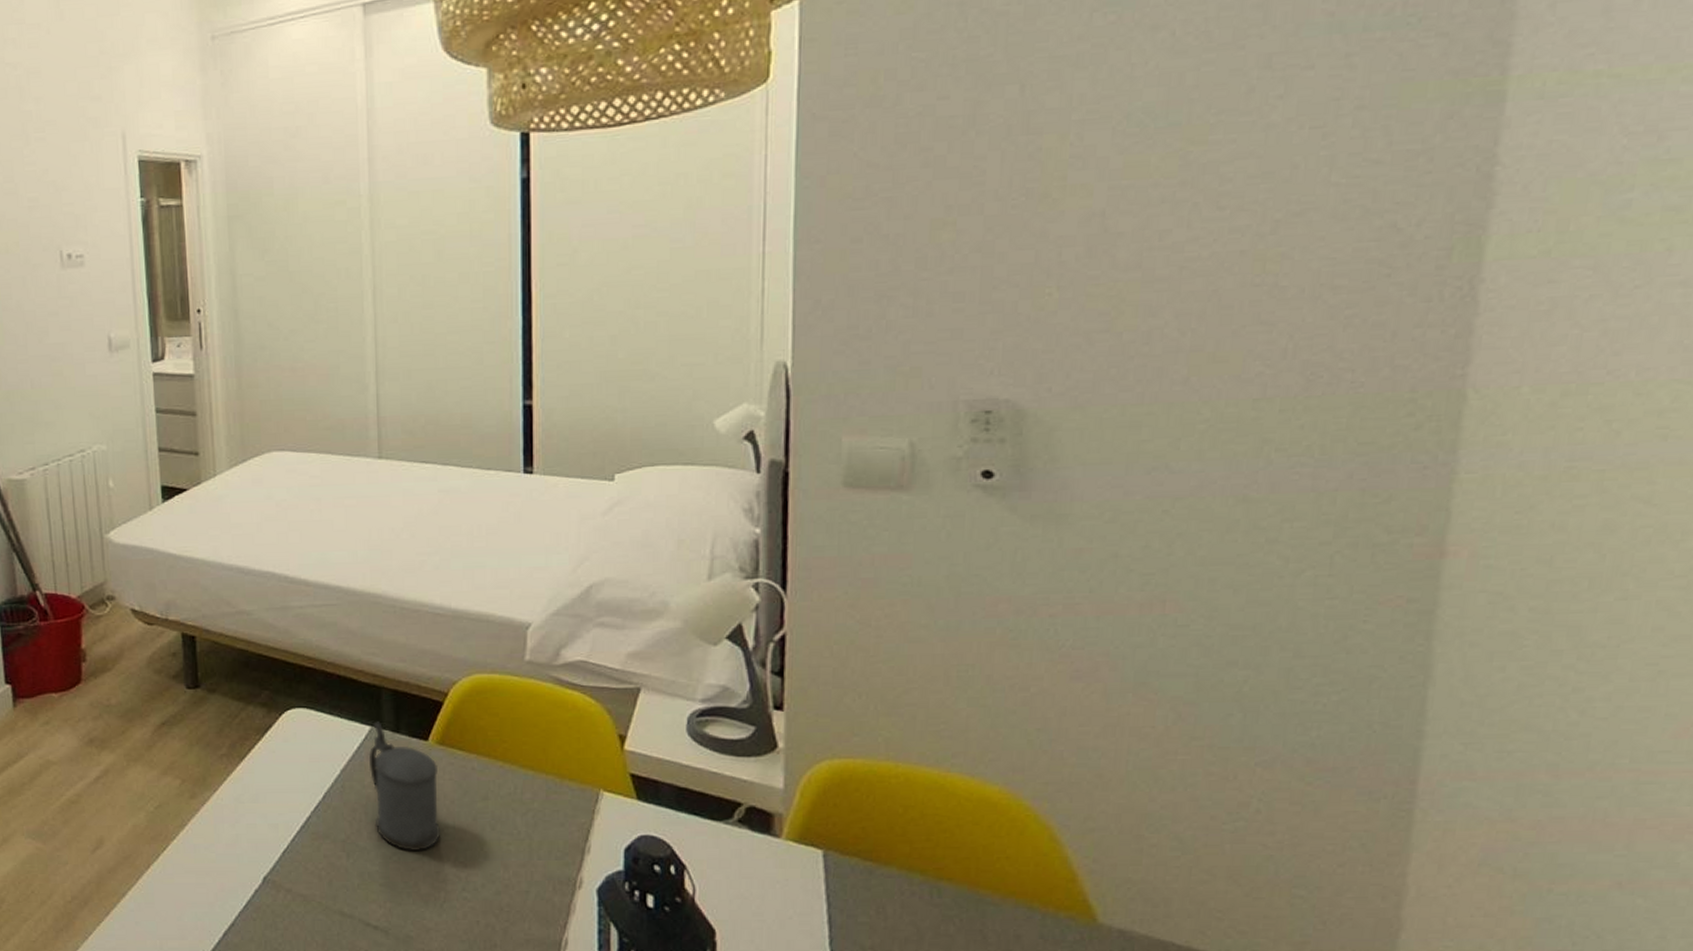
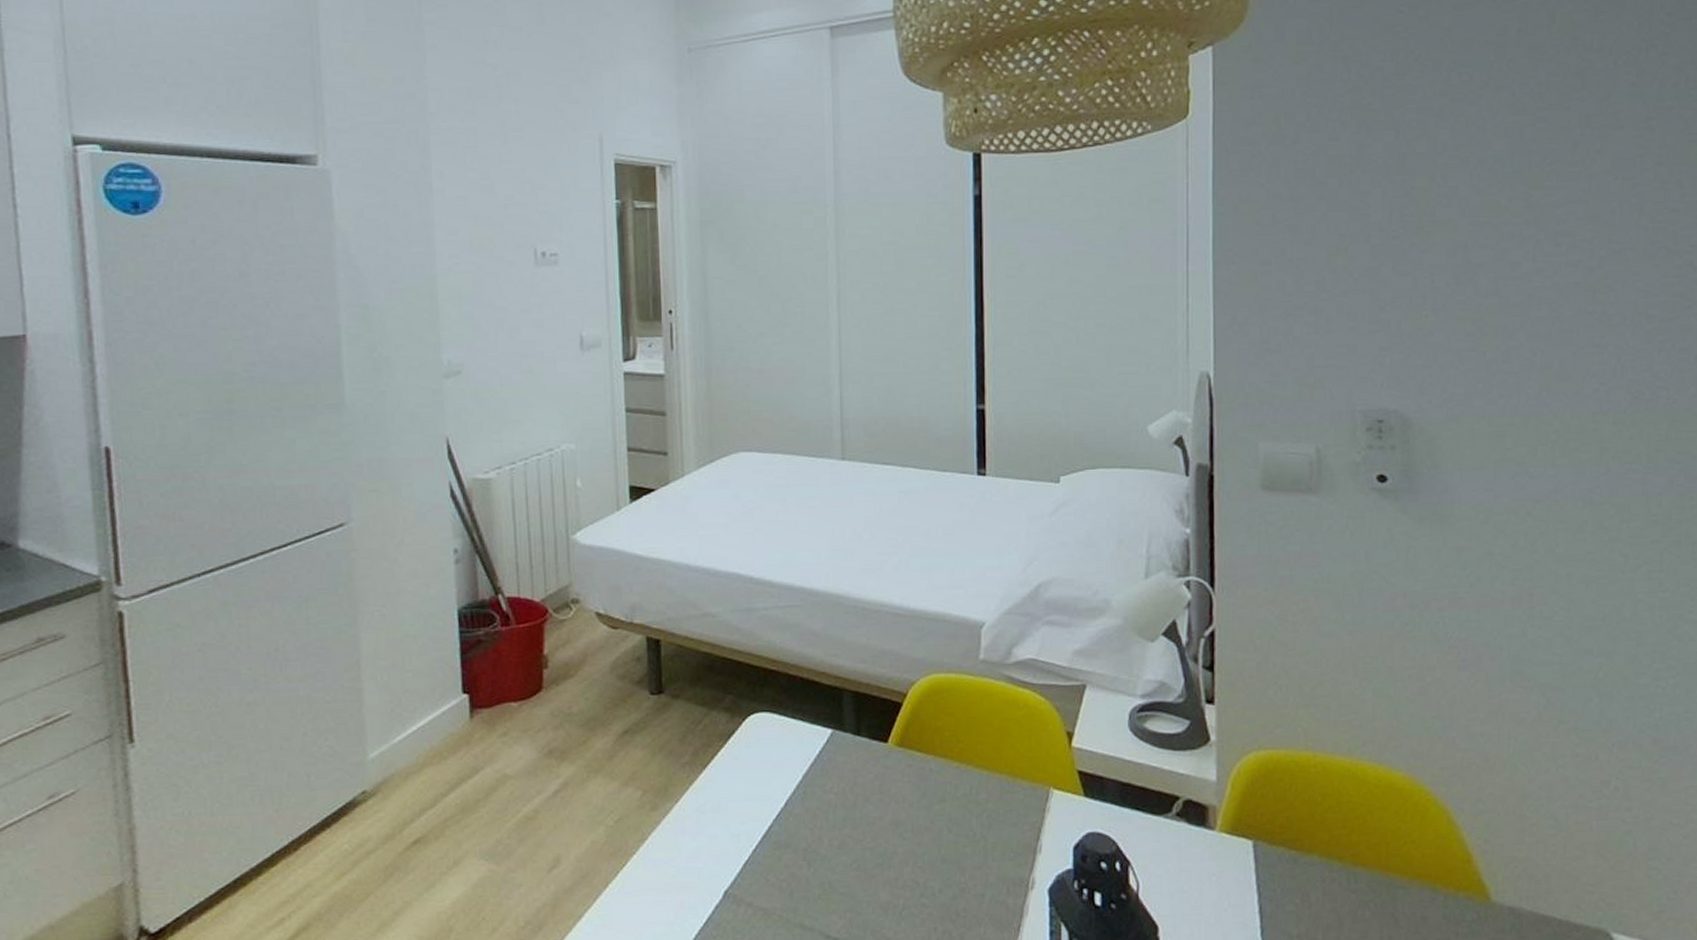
beer stein: present [368,721,440,850] -> none [830,724,899,857]

